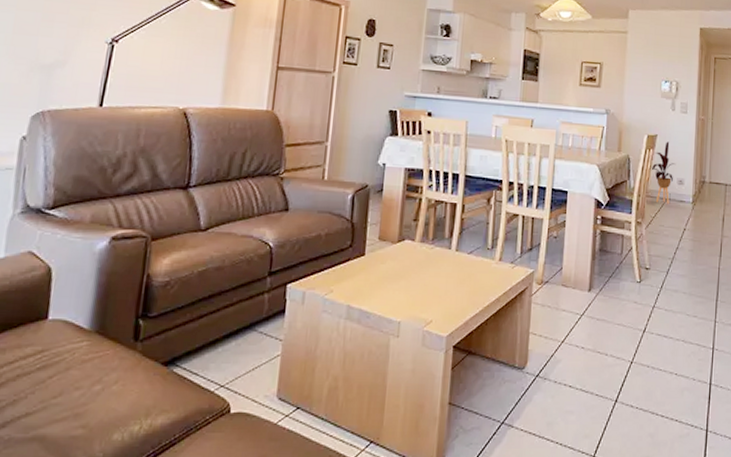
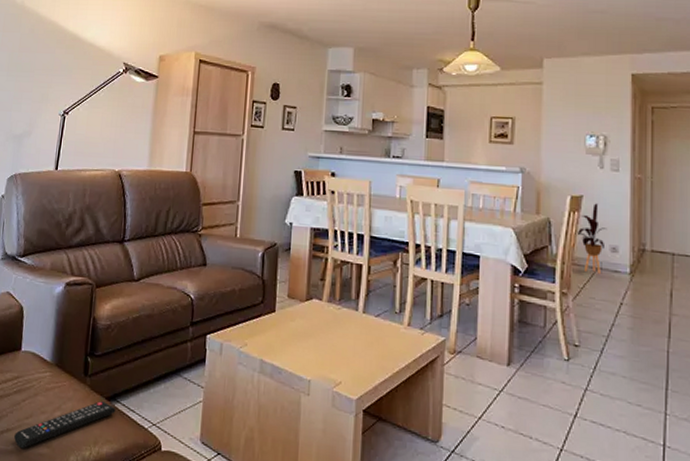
remote control: none [36,366,175,434] -> present [14,400,116,449]

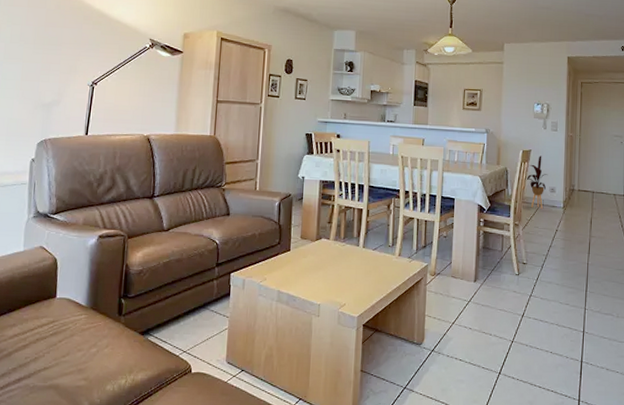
remote control: present [14,400,116,449] -> none [52,335,149,384]

